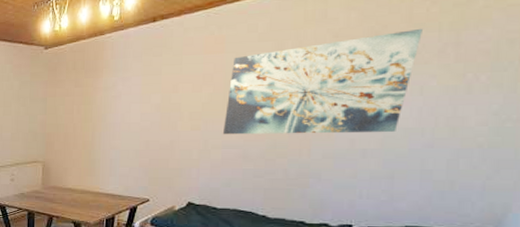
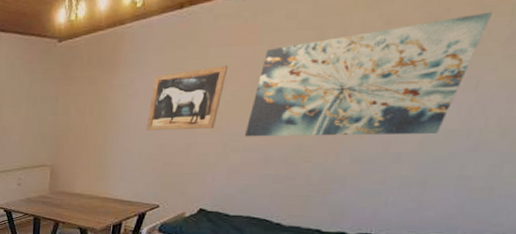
wall art: none [131,70,202,129] -> present [146,65,229,131]

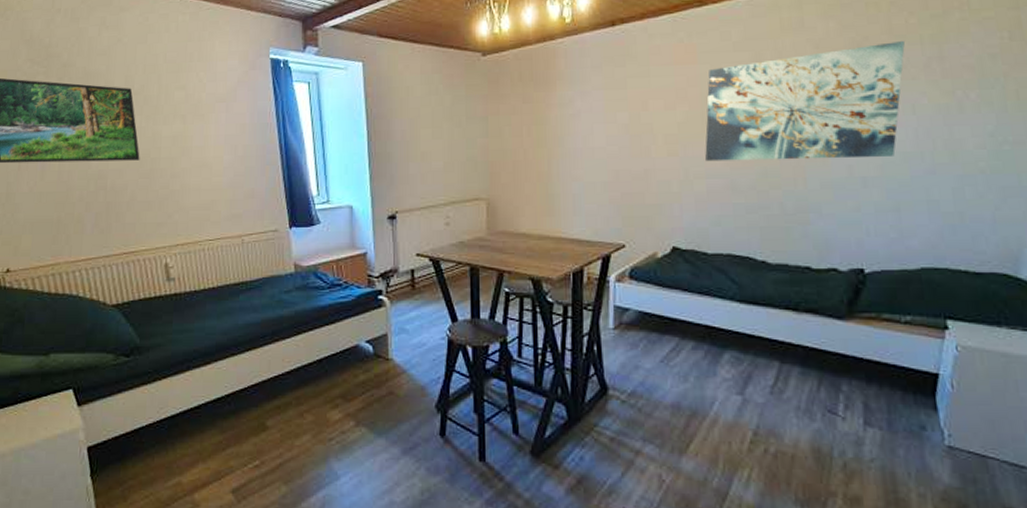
wall art: present [146,65,229,131] -> none [595,84,673,155]

